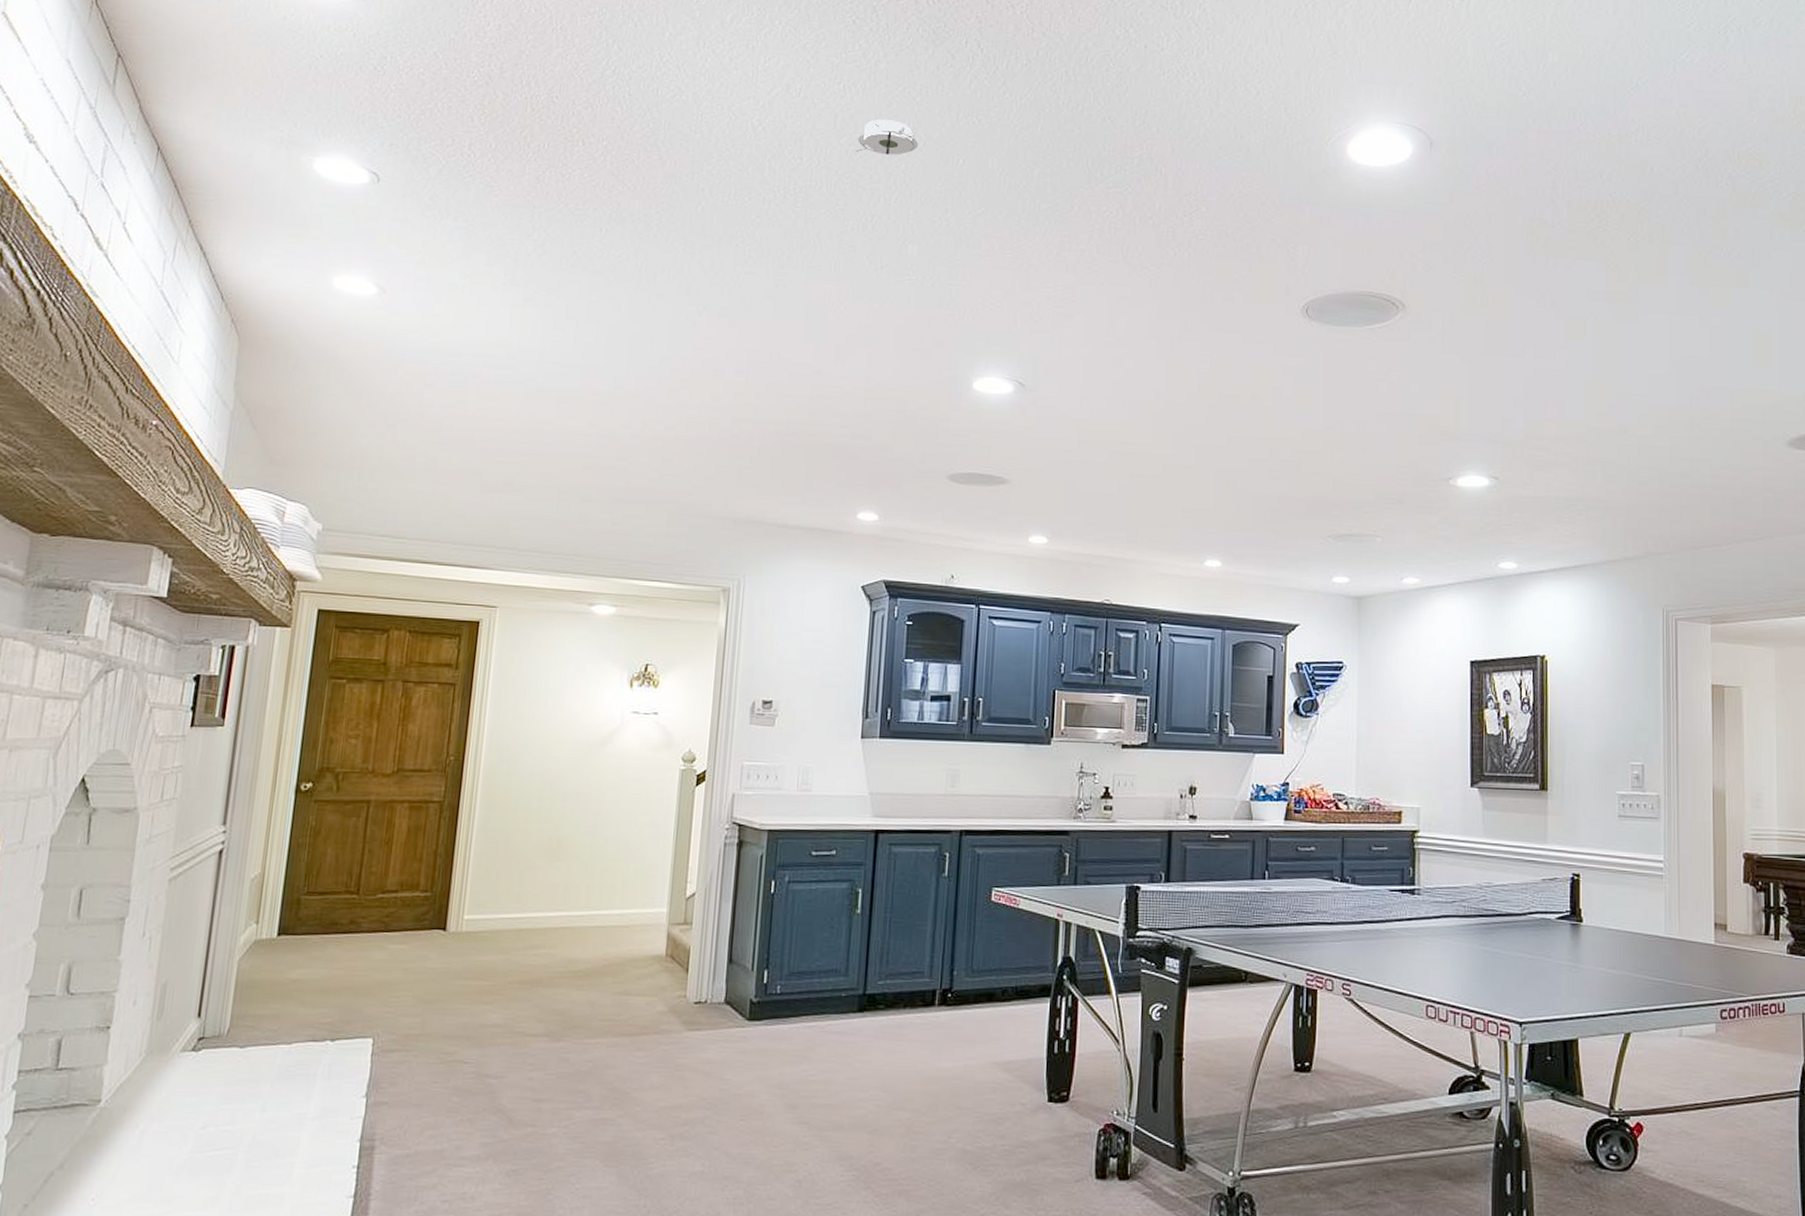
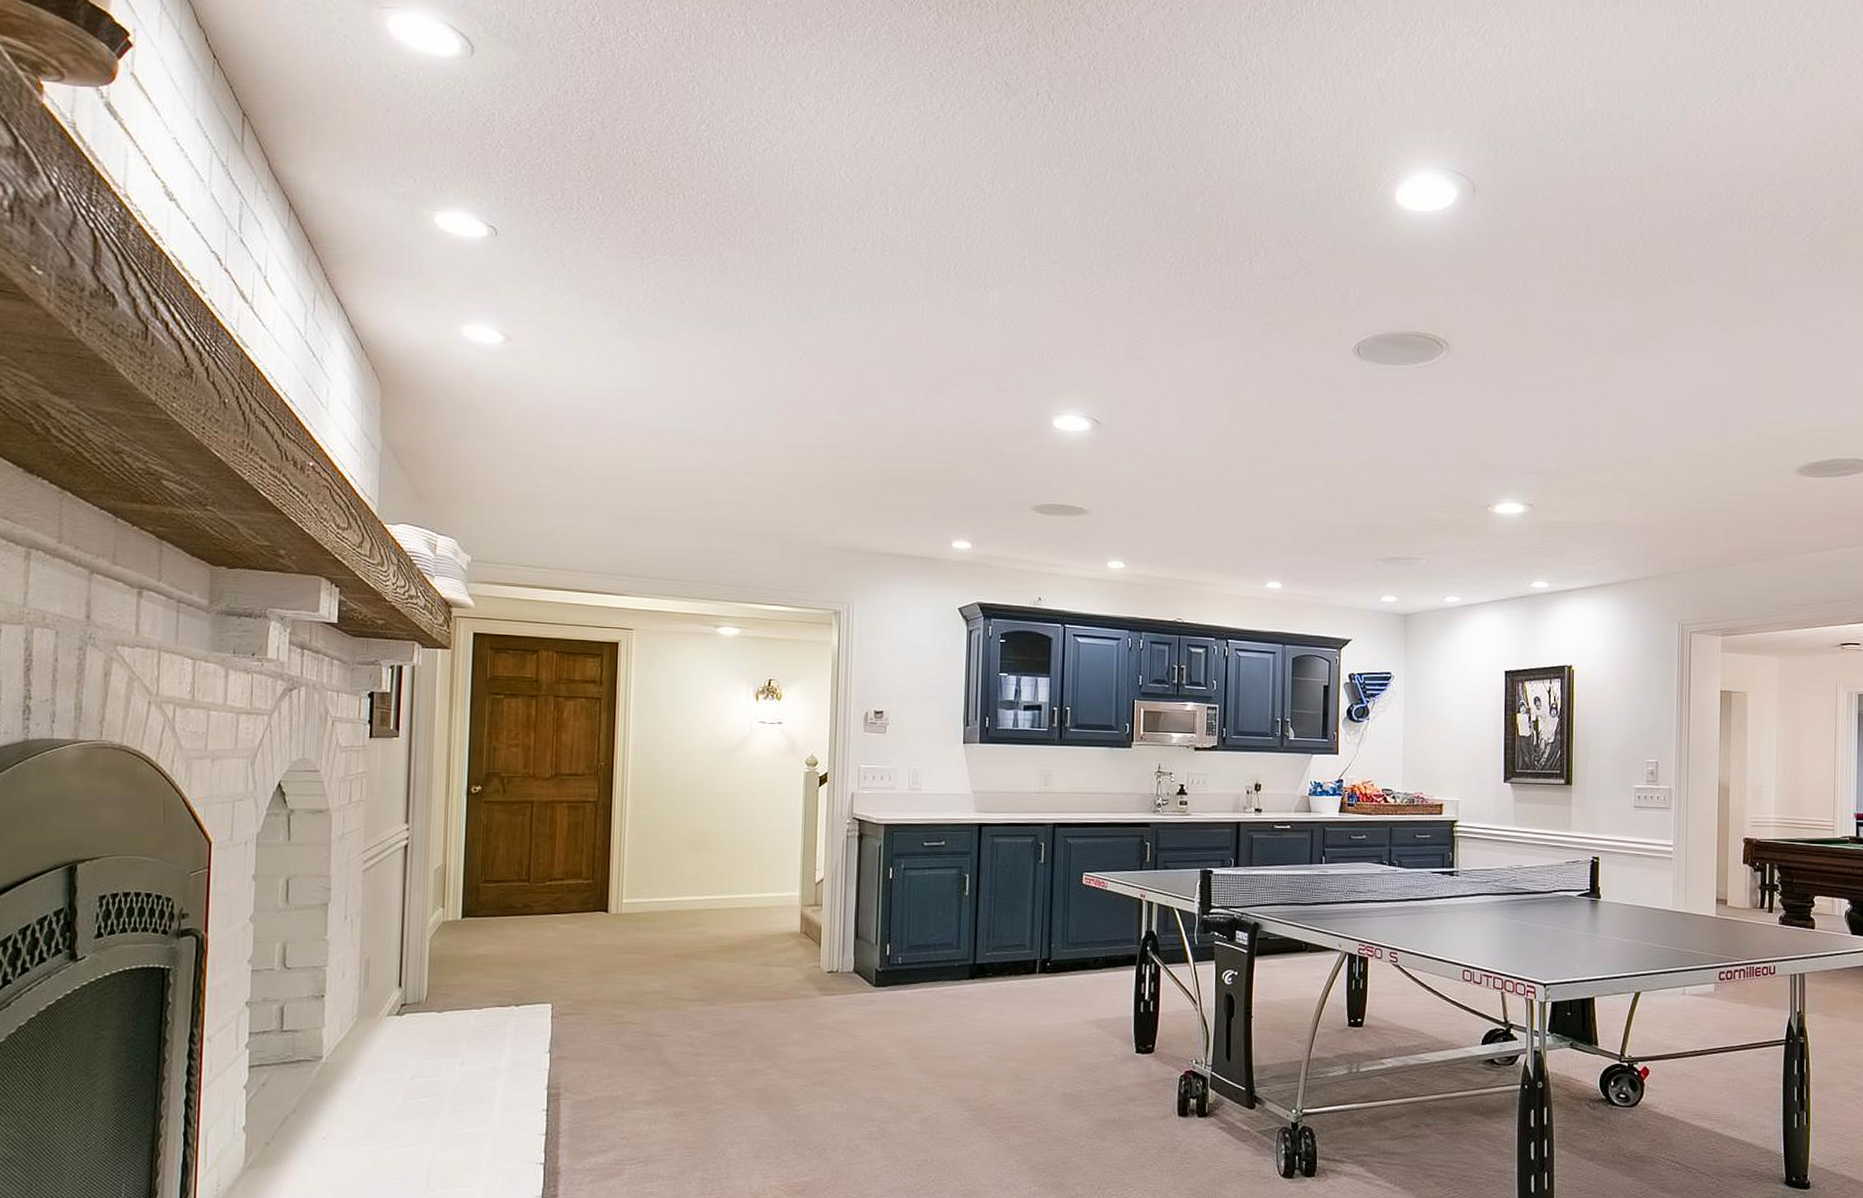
smoke detector: present [855,119,919,155] -> none [937,170,996,205]

